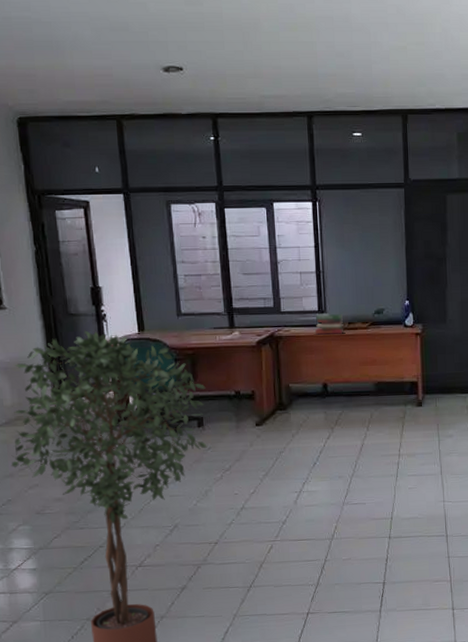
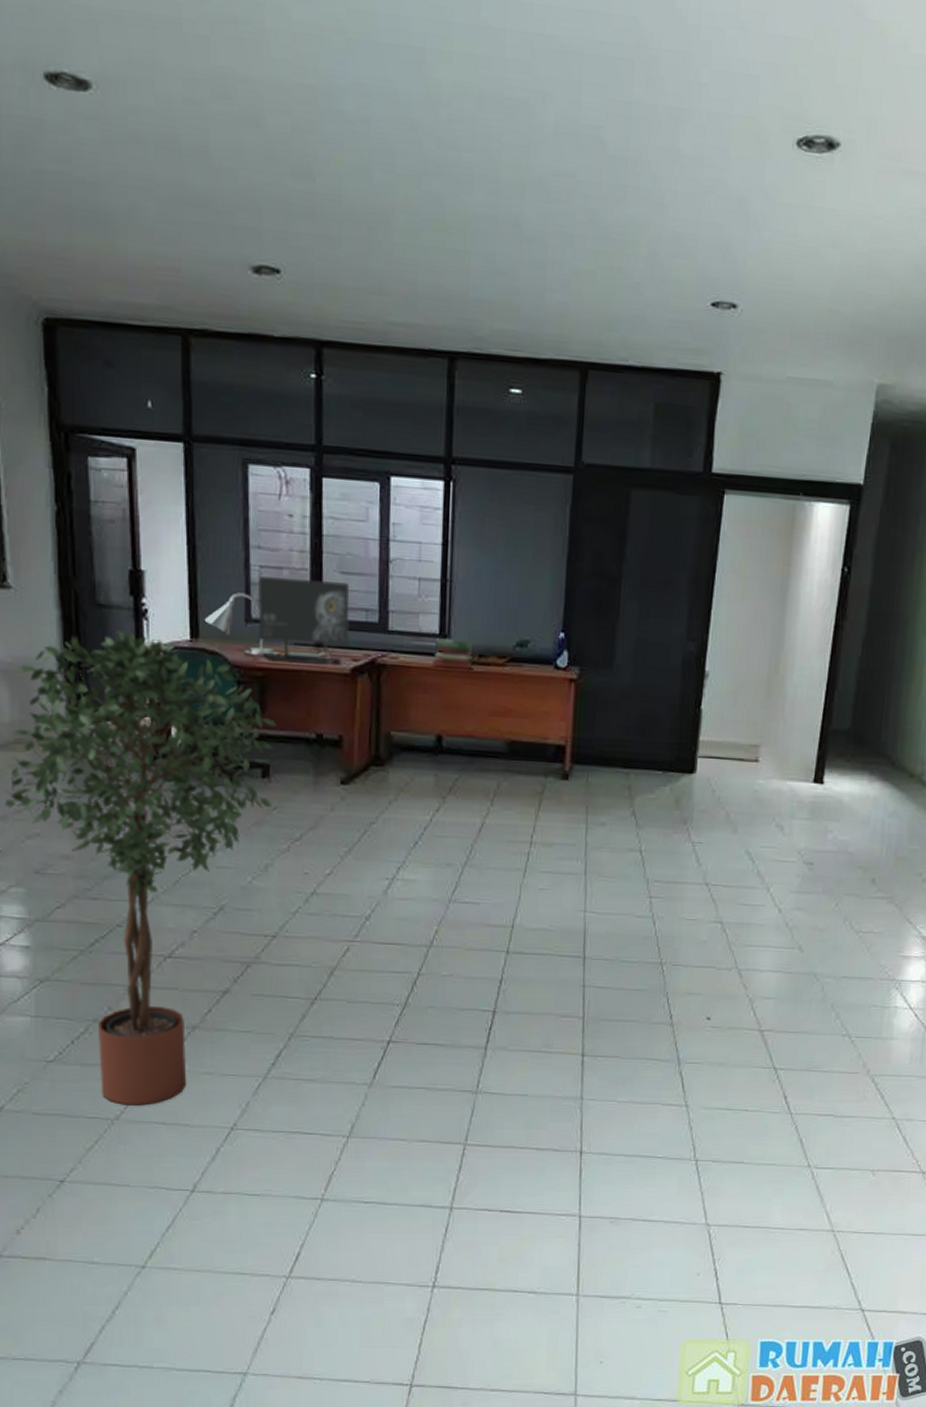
table lamp: none [146,295,205,340] -> present [202,593,281,657]
desktop computer: none [184,281,253,342] -> present [253,576,350,666]

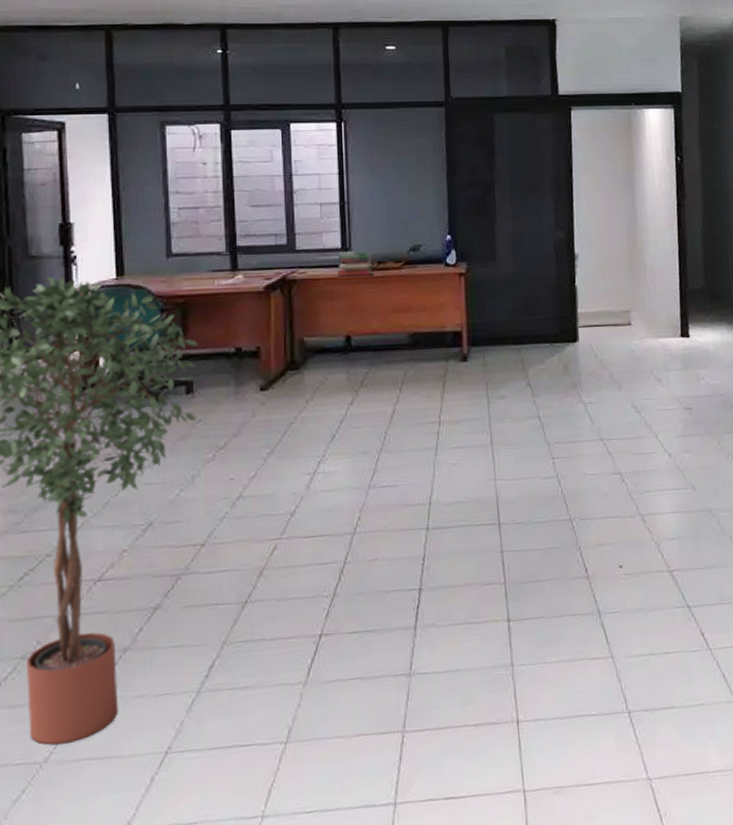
table lamp: present [202,593,281,657] -> none [127,232,200,286]
desktop computer: present [253,576,350,666] -> none [174,214,261,289]

